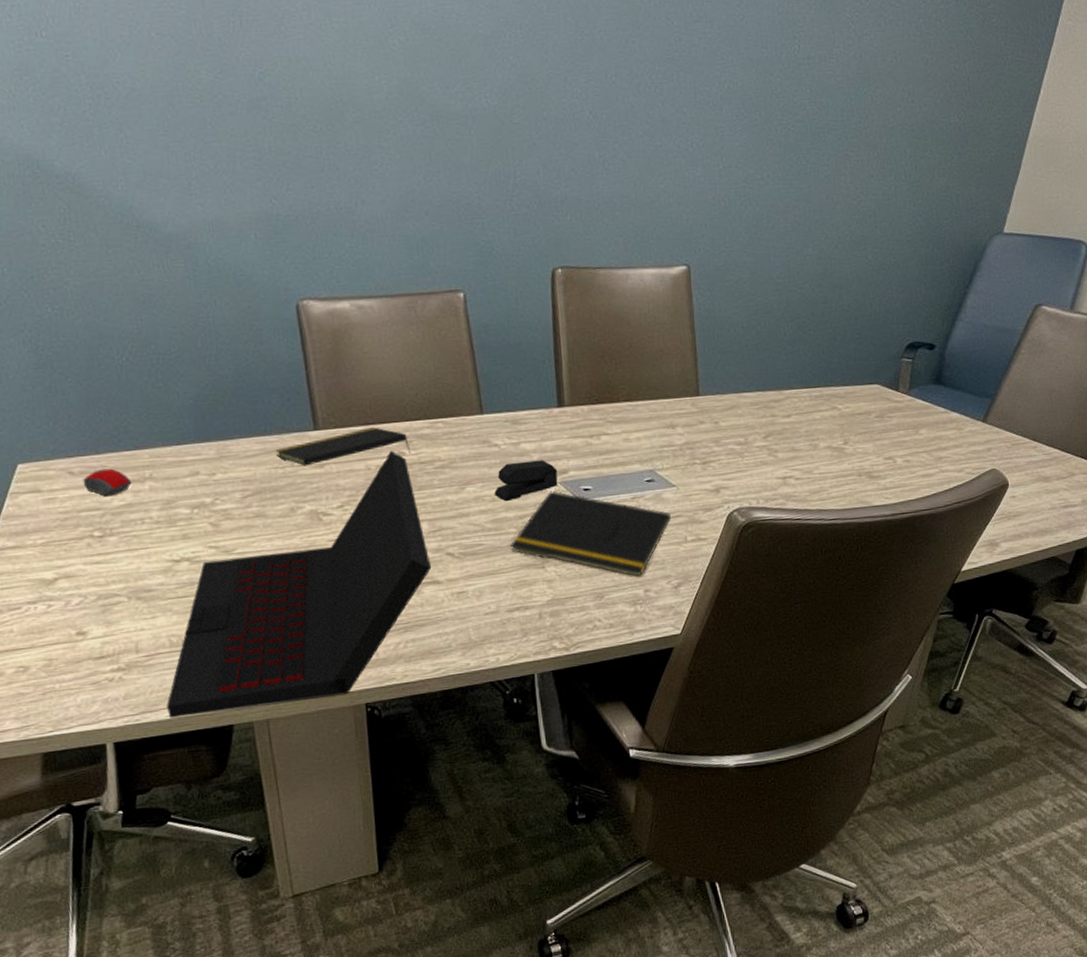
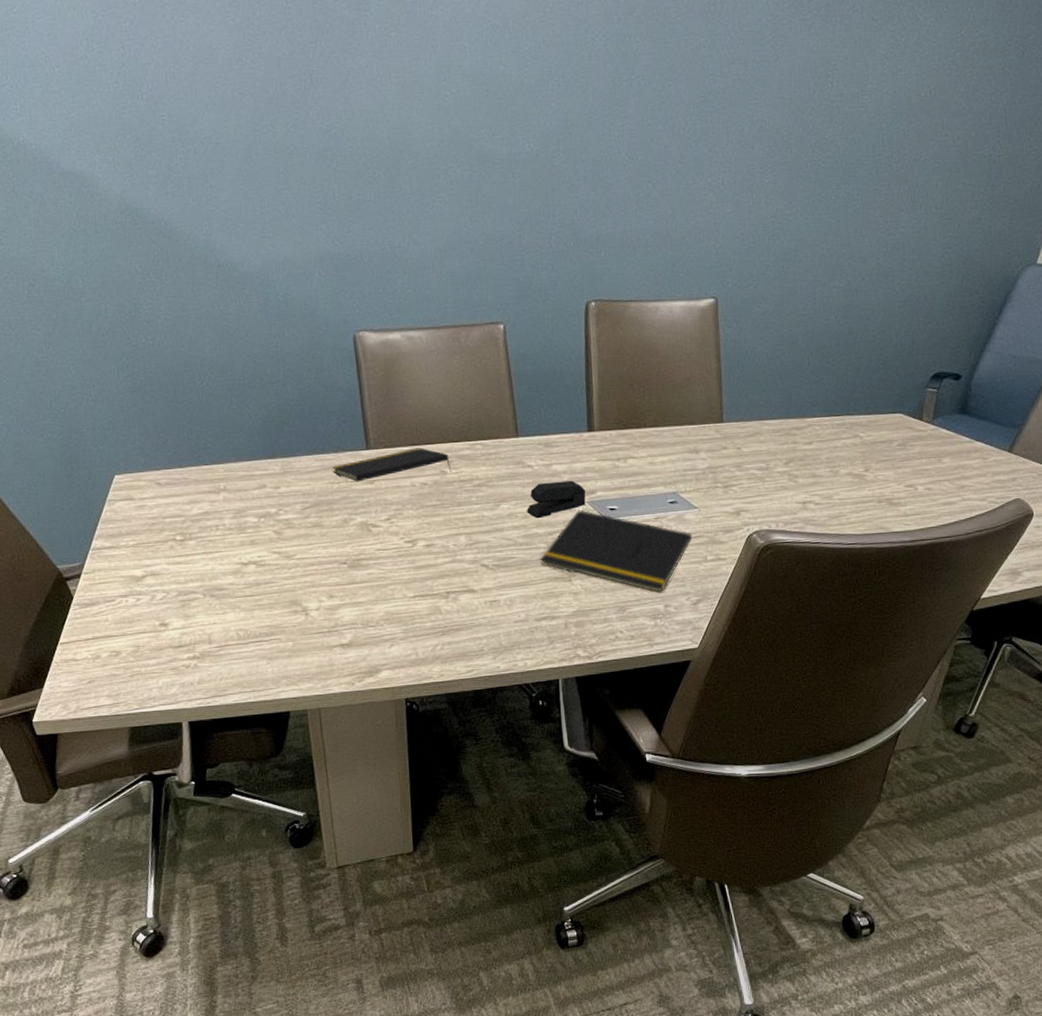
computer mouse: present [82,468,132,497] -> none [168,480,209,505]
laptop: present [166,450,432,718] -> none [233,469,468,703]

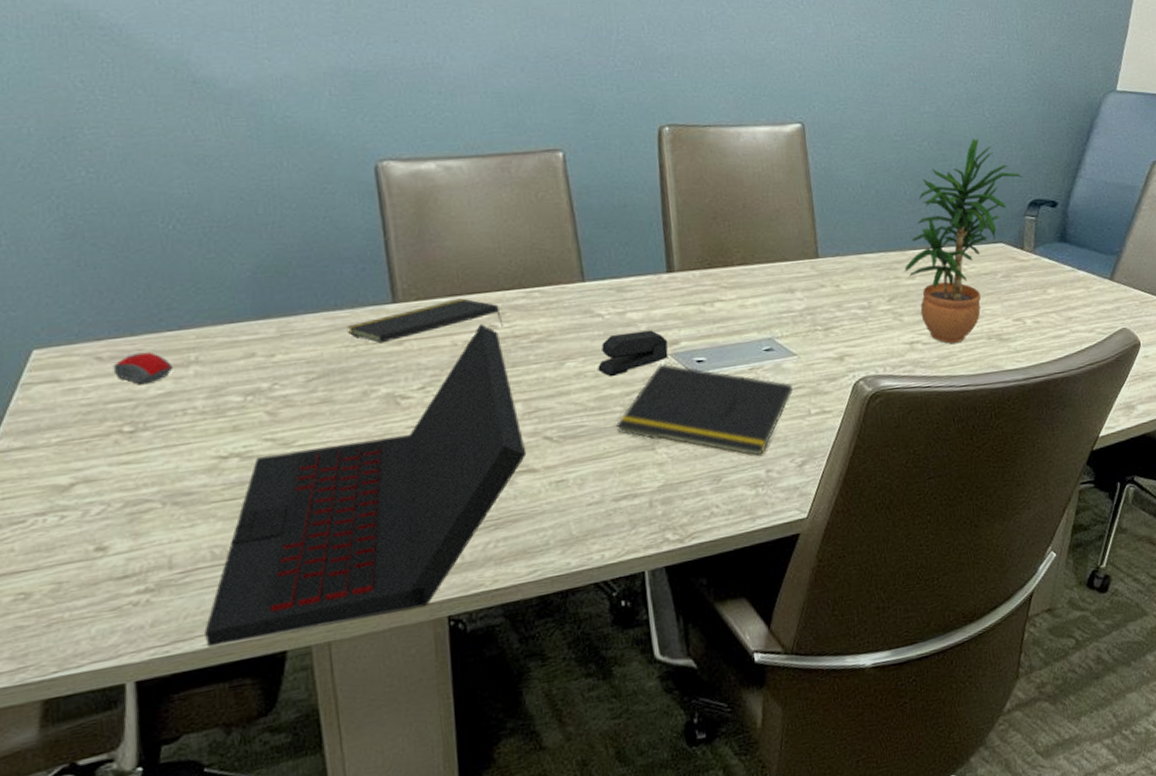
computer mouse: none [168,480,209,505] -> present [113,351,174,385]
laptop: none [233,469,468,703] -> present [204,323,527,647]
potted plant: none [802,312,928,505] -> present [904,138,1022,344]

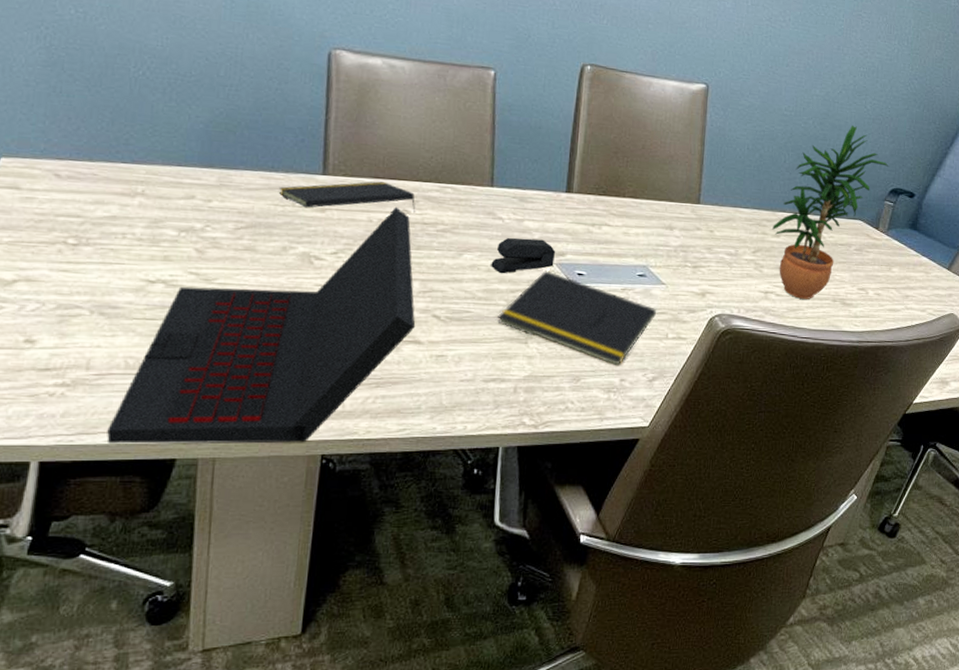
computer mouse: present [113,351,174,385] -> none [68,176,121,206]

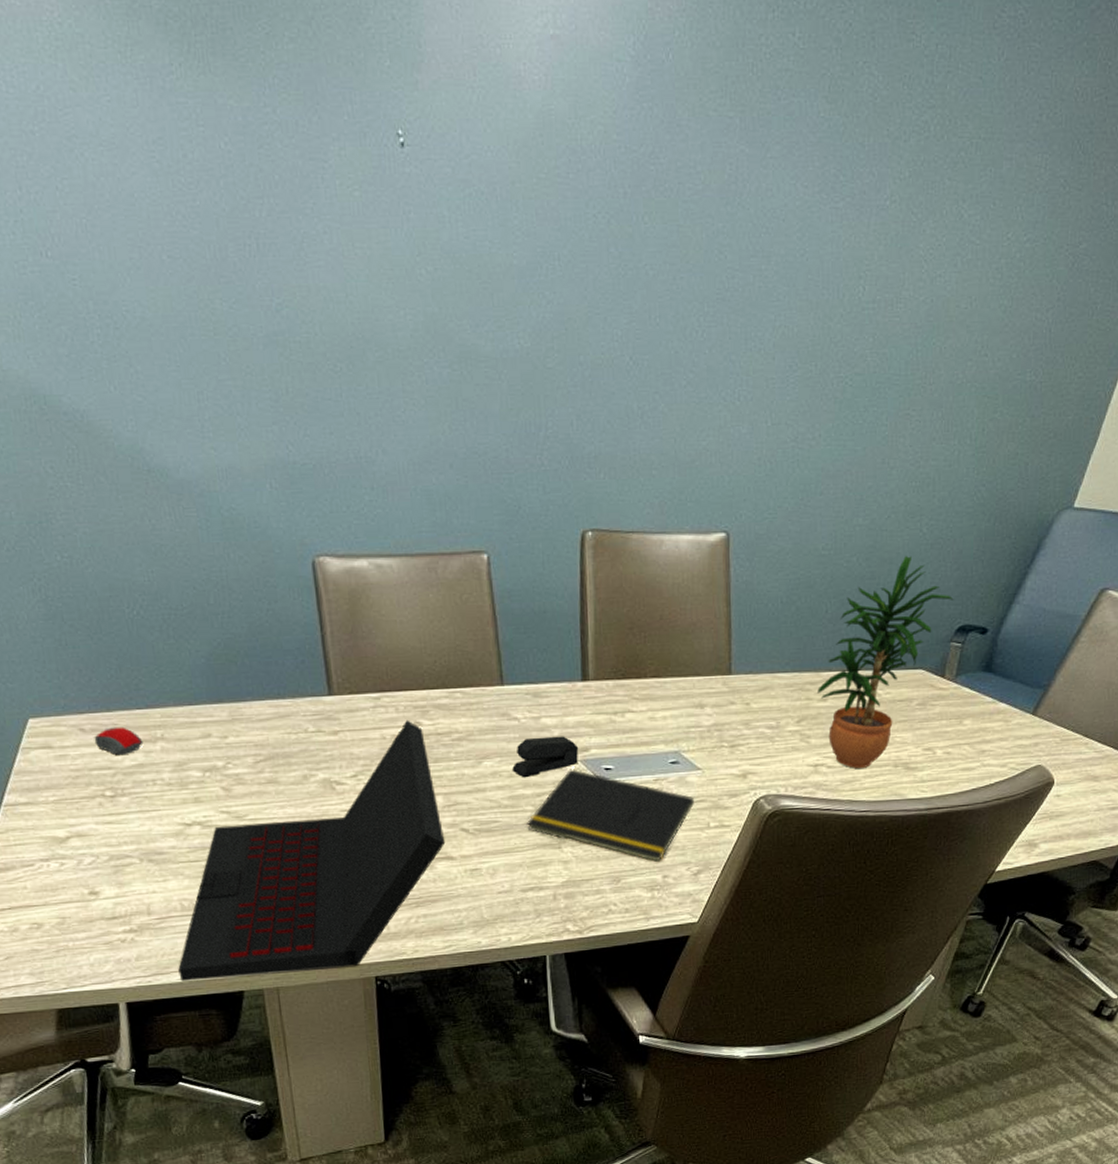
computer mouse: none [68,176,121,206] -> present [94,726,144,756]
notepad: present [278,181,415,212] -> none [288,694,427,733]

